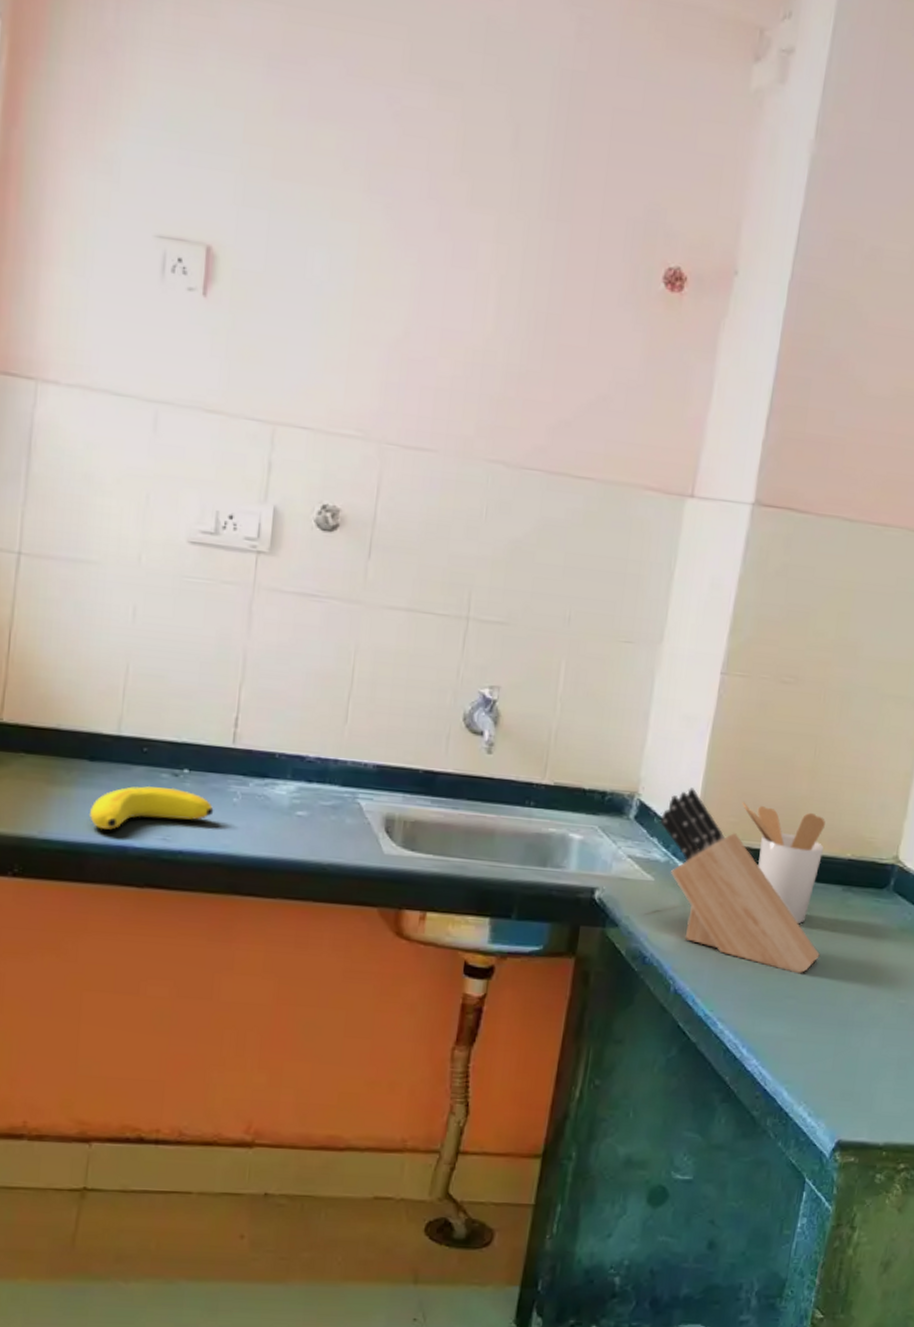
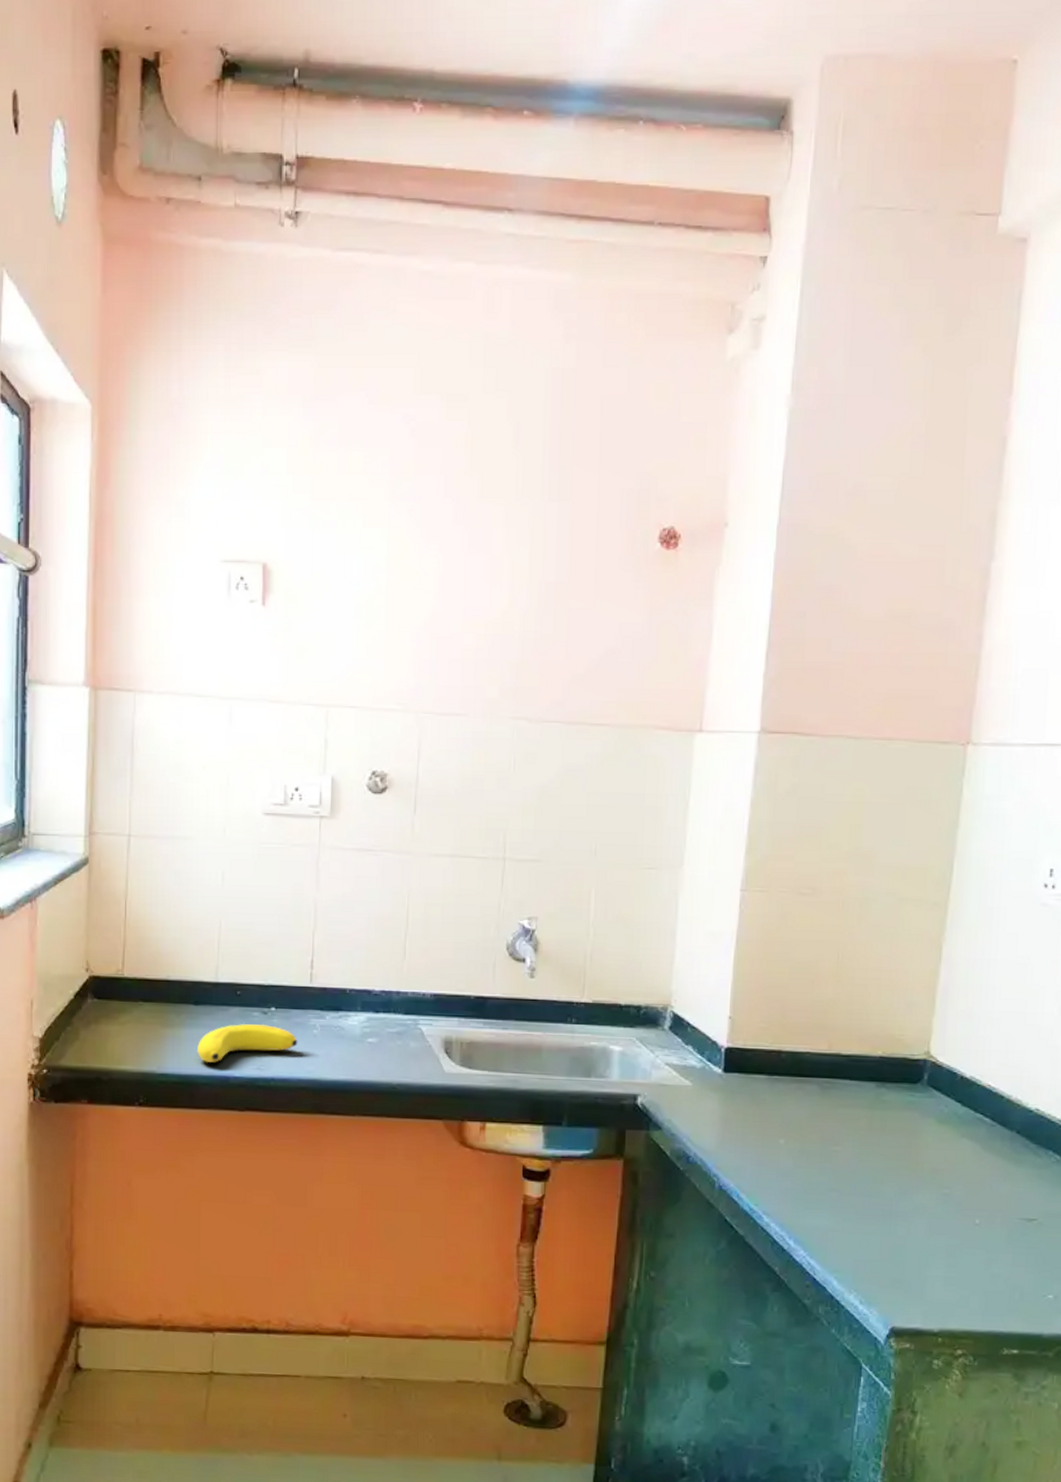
knife block: present [659,787,820,974] -> none [693,997,858,1168]
utensil holder: present [742,802,825,923] -> none [770,1008,854,1120]

